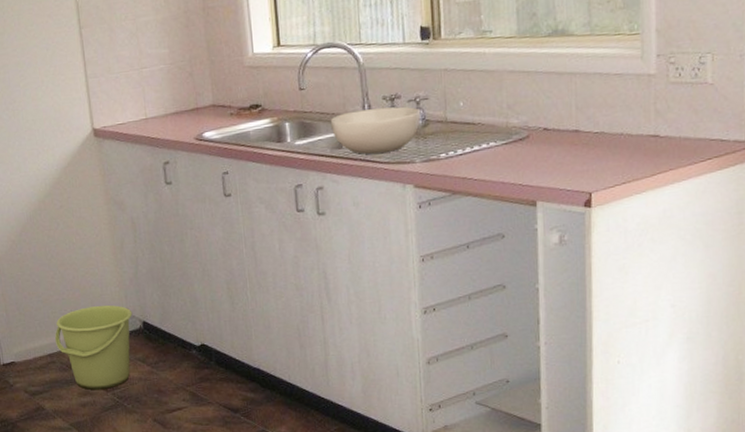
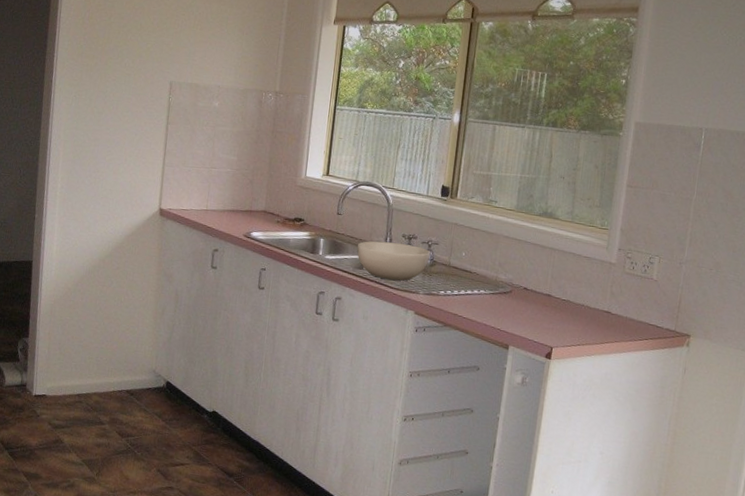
bucket: present [54,305,133,390] -> none [86,359,160,435]

